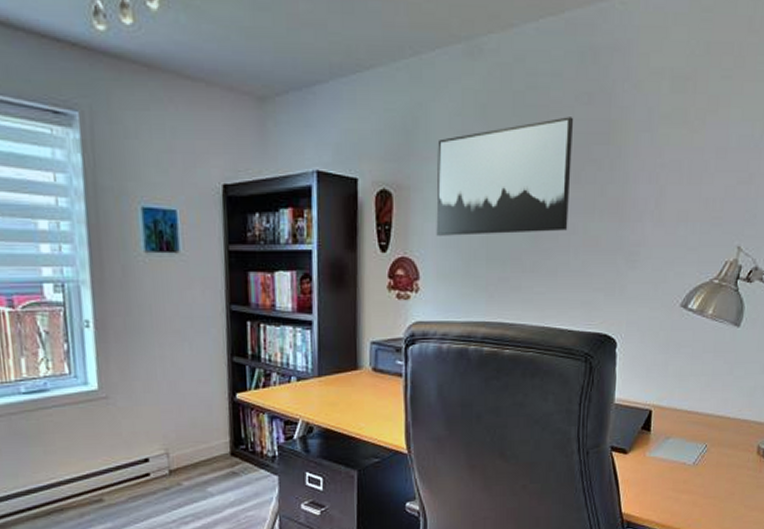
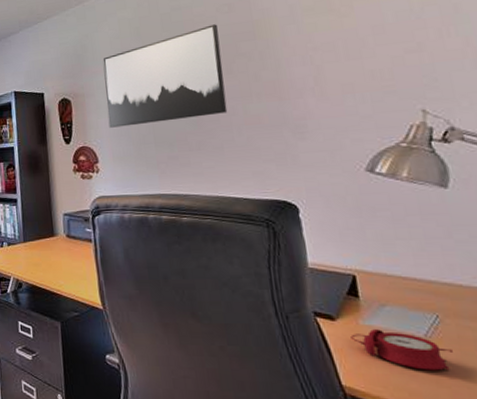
alarm clock: none [637,460,710,494] -> present [350,329,453,371]

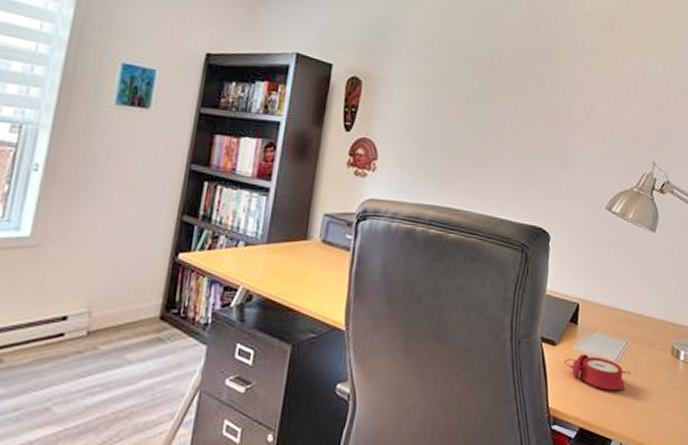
wall art: present [103,24,228,128] -> none [397,38,522,132]

